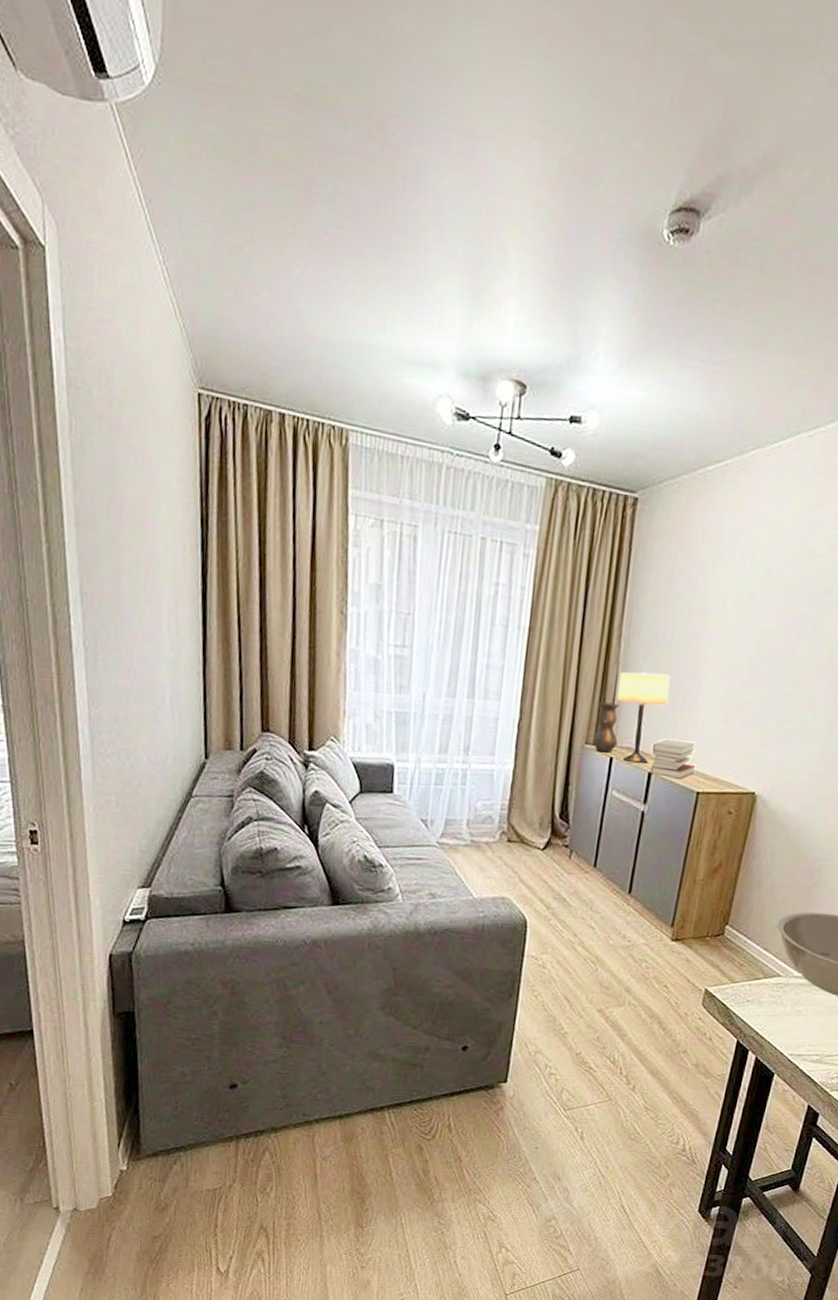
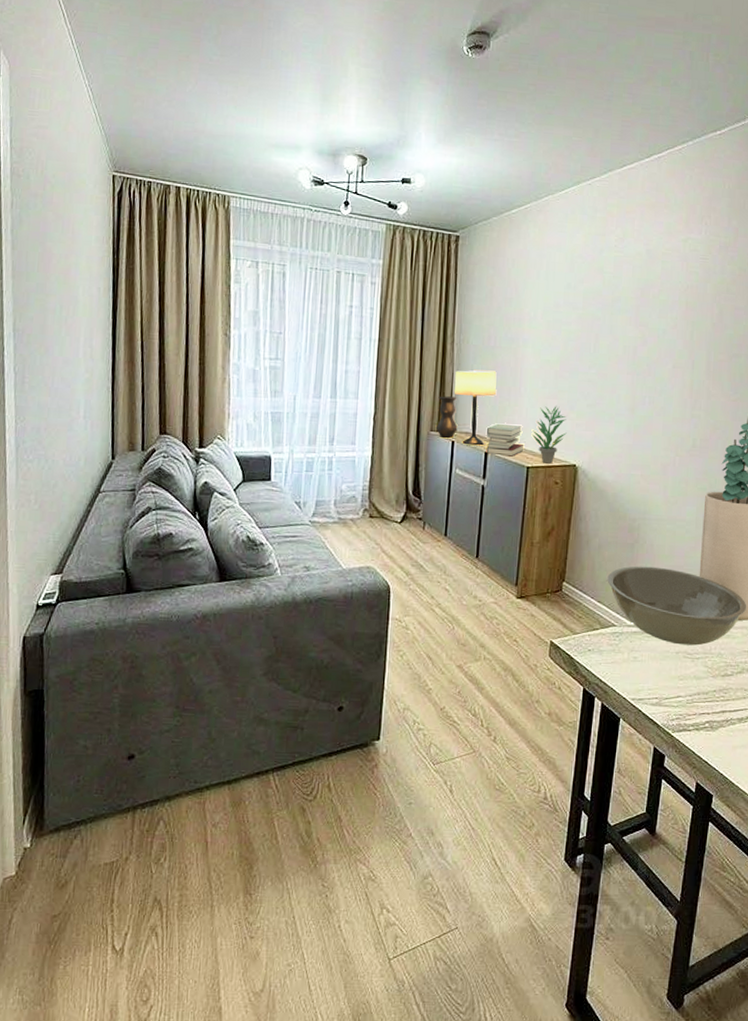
potted plant: none [707,721,750,790] -> present [532,406,567,464]

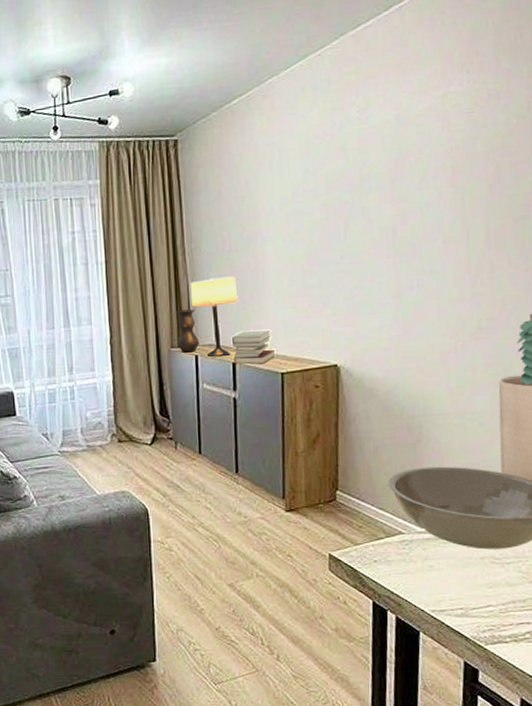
potted plant: present [532,406,567,464] -> none [283,304,323,367]

